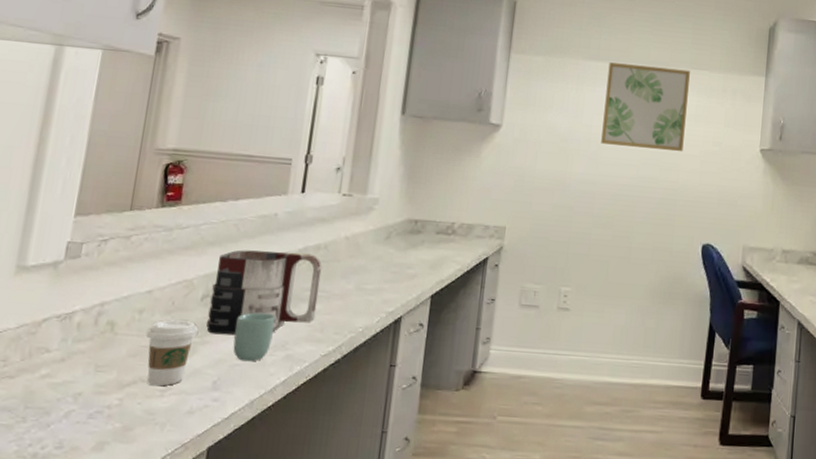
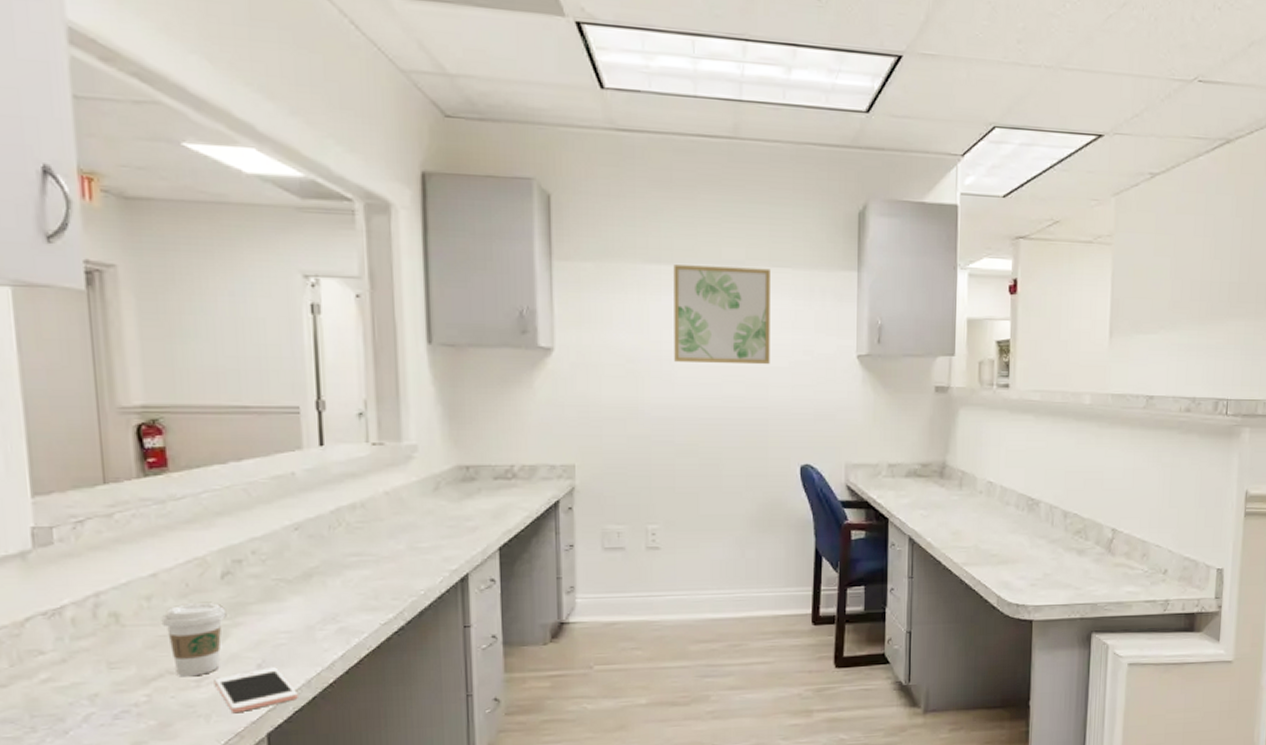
cell phone: none [175,385,241,425] -> present [214,667,298,714]
mug: present [206,249,322,335] -> none [232,515,366,614]
cup: present [233,312,275,362] -> none [271,585,319,640]

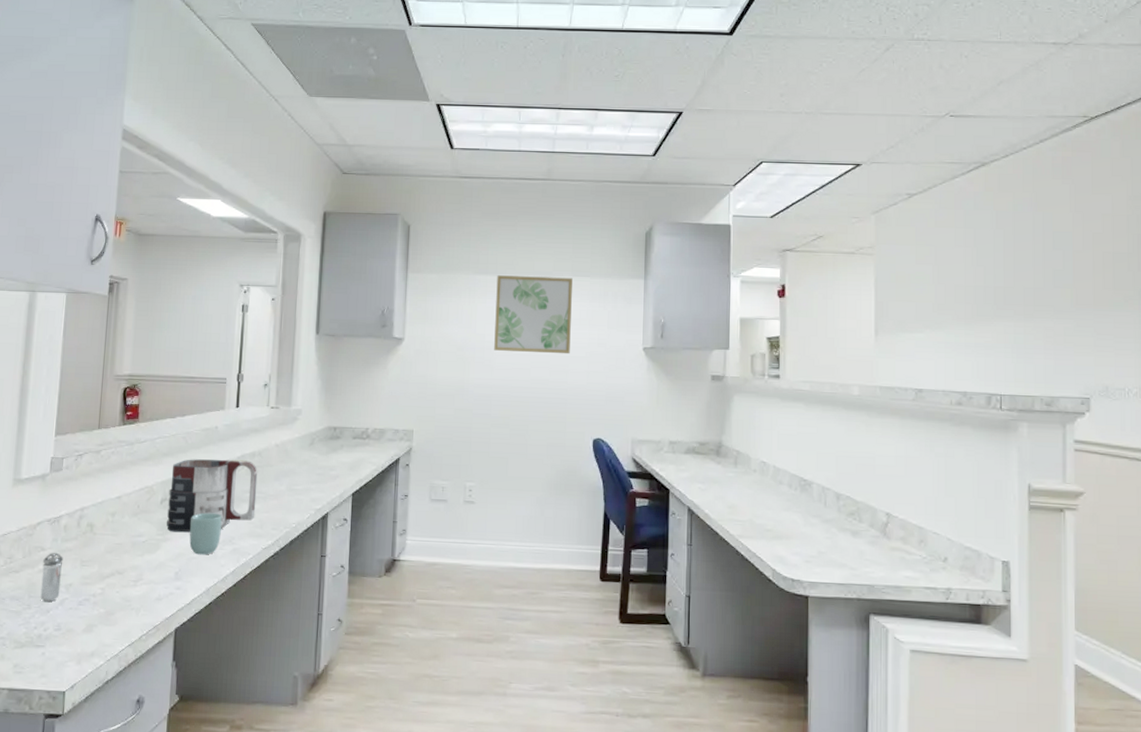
shaker: none [45,654,81,721] -> present [40,552,64,603]
coffee cup: present [161,603,227,677] -> none [118,521,161,578]
cell phone: present [214,667,298,714] -> none [145,575,199,610]
mug: none [232,515,366,614] -> present [167,459,258,533]
cup: none [271,585,319,640] -> present [189,512,222,555]

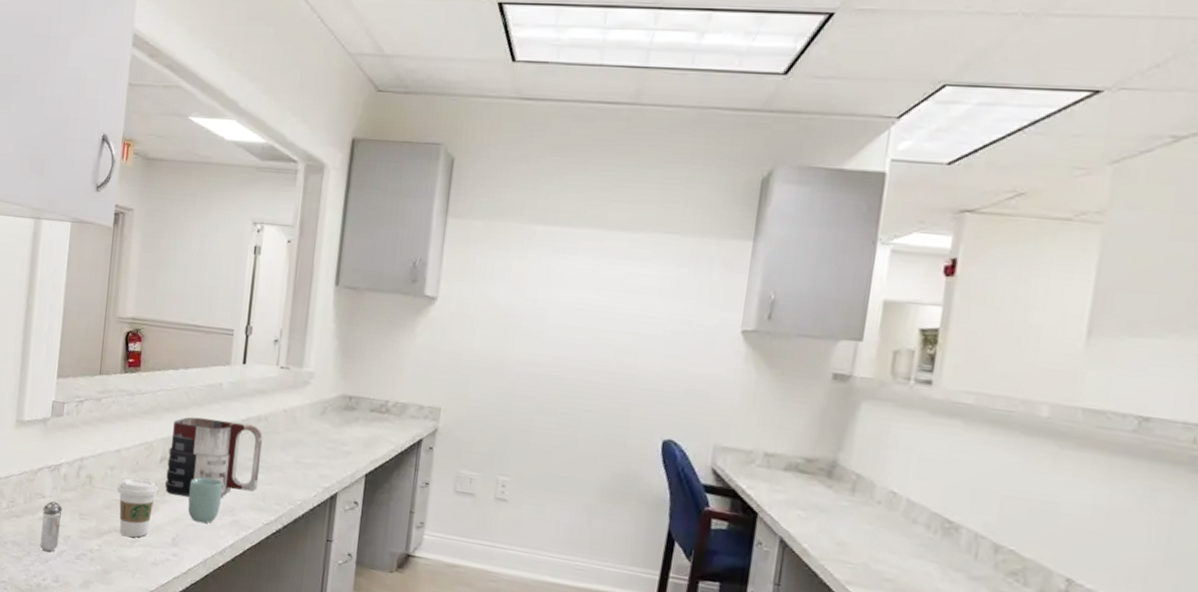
coffee cup: none [118,521,161,578] -> present [117,478,159,538]
wall art: present [494,275,572,354] -> none [546,226,656,332]

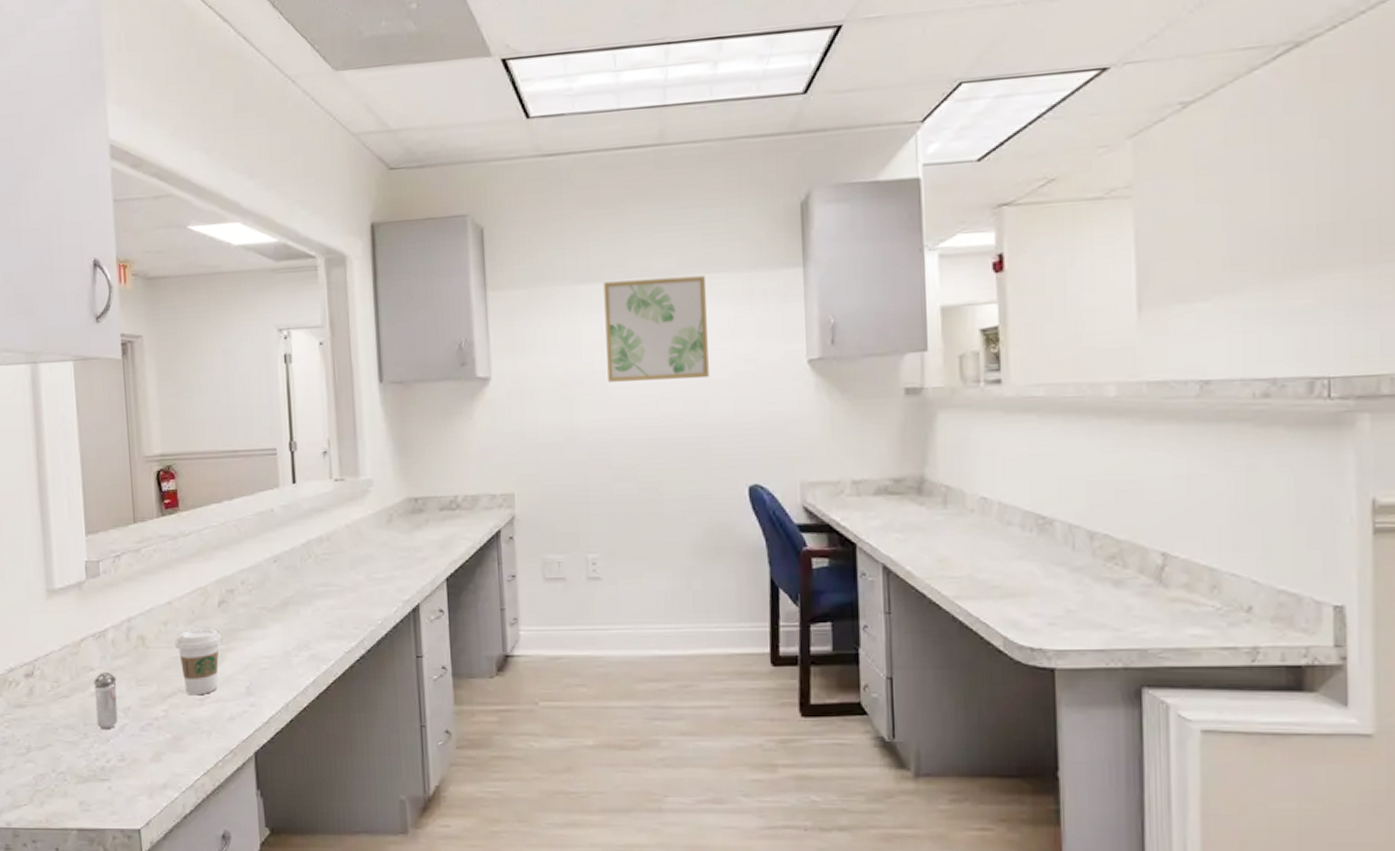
mug: present [165,416,263,497] -> none [226,547,332,640]
cup: present [188,477,223,524] -> none [256,613,294,665]
wall art: none [546,226,656,332] -> present [603,275,709,382]

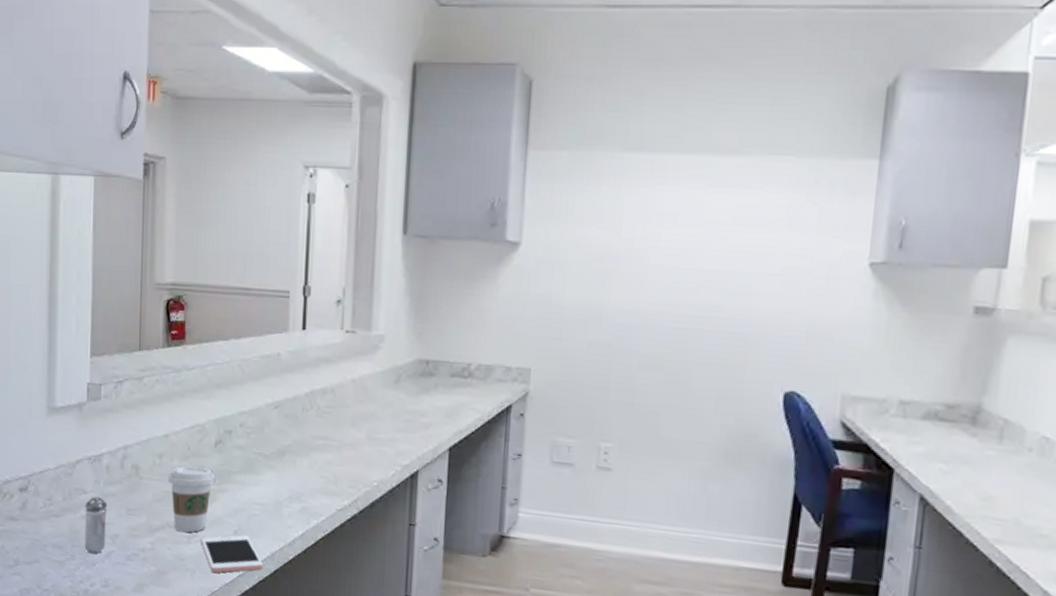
cell phone: none [213,690,278,732] -> present [200,535,263,573]
wall art: present [603,275,709,382] -> none [646,153,768,270]

